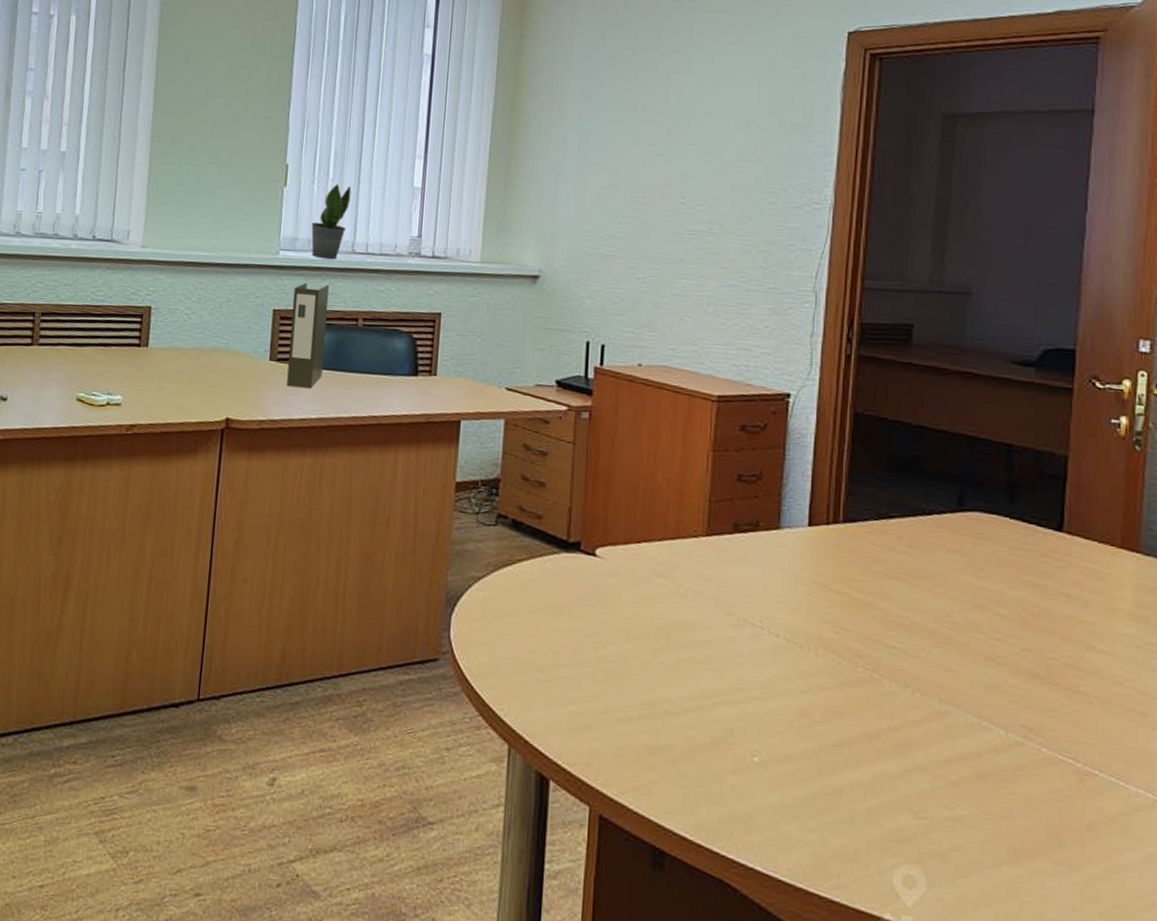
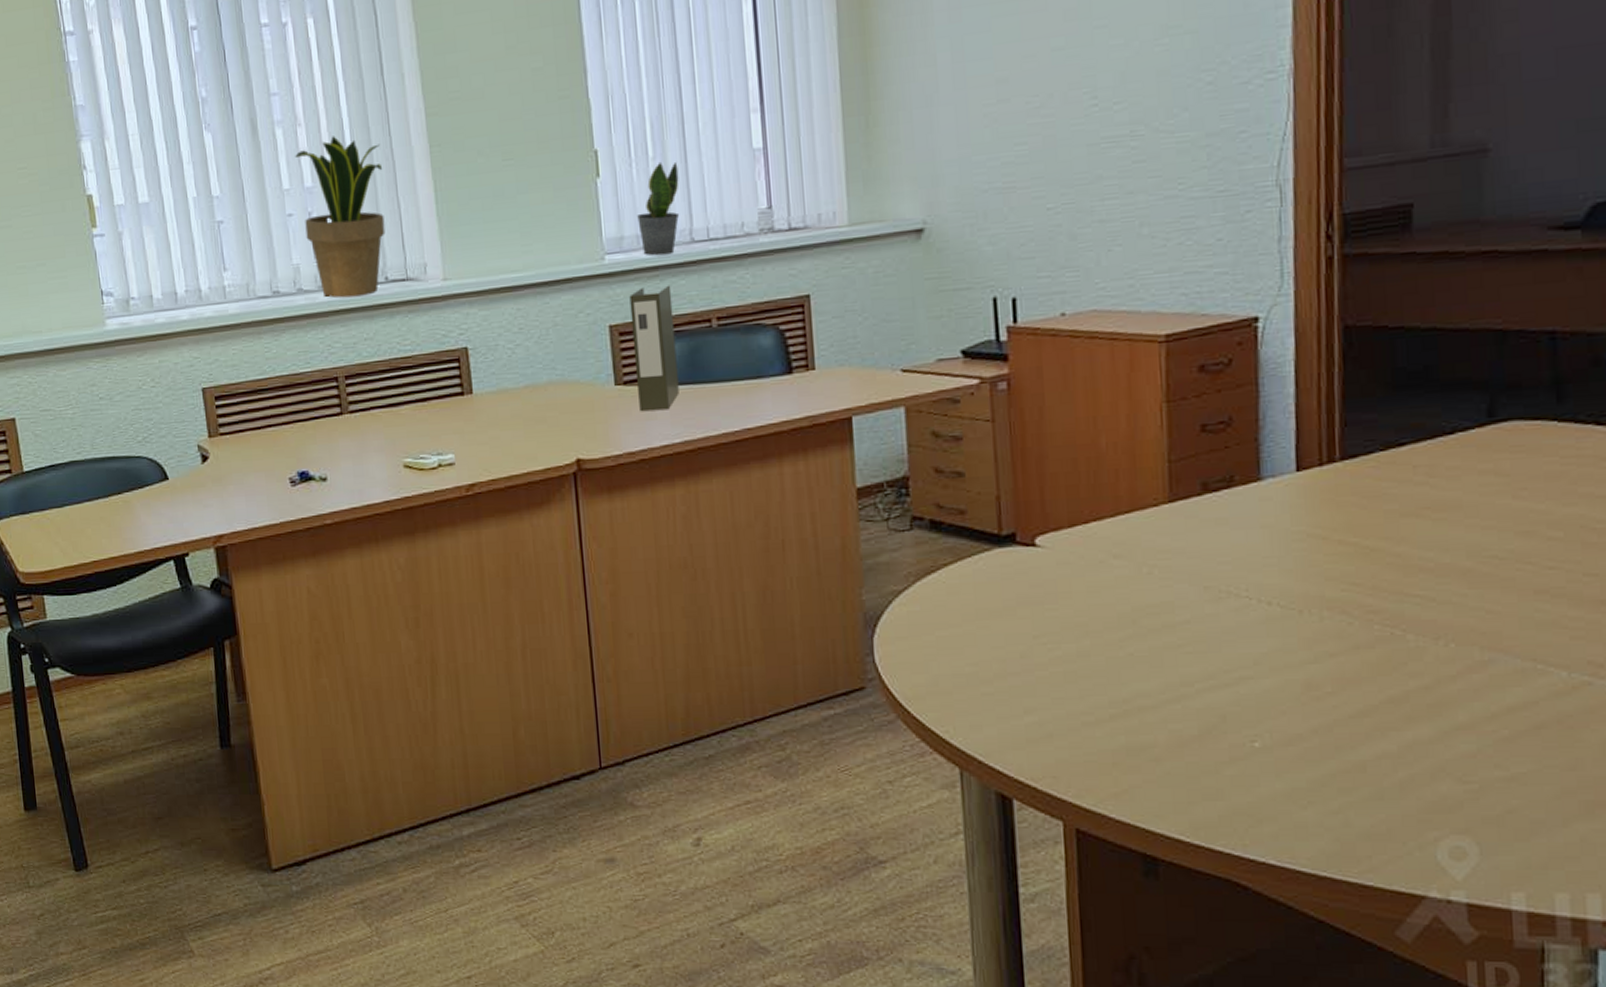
potted plant: none [33,112,110,248] -> present [295,136,386,299]

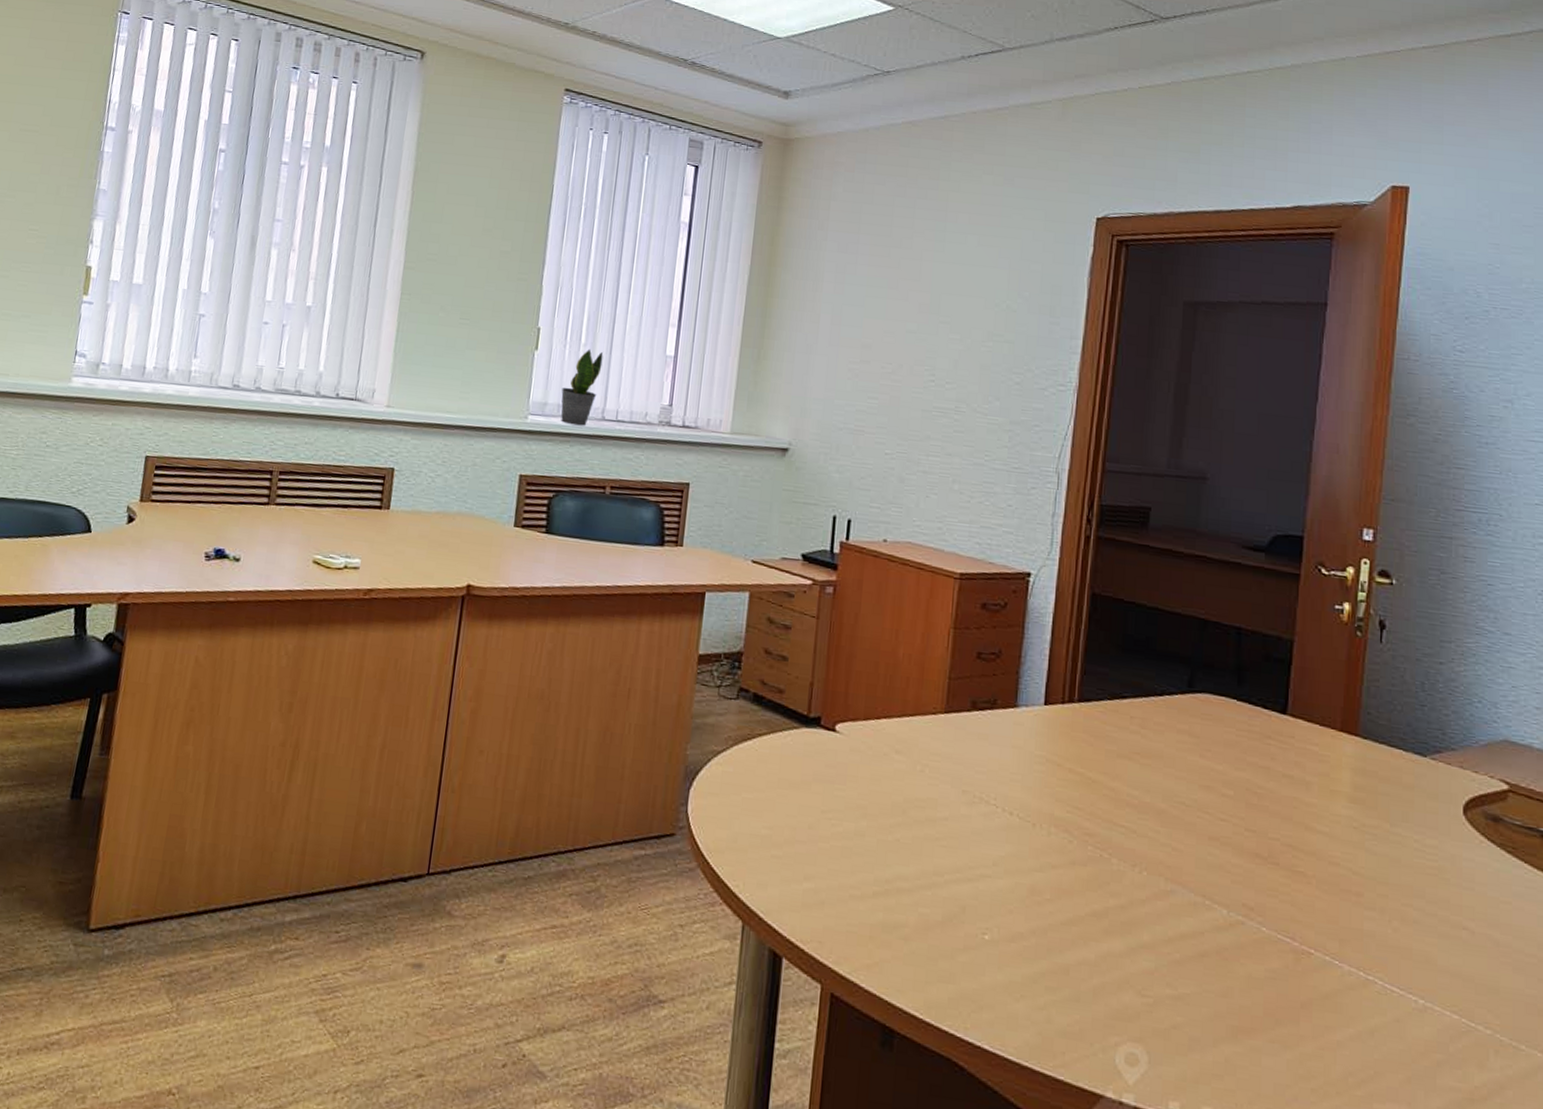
potted plant: present [295,136,386,299] -> none [275,266,359,406]
binder: present [629,285,679,412] -> none [530,448,578,557]

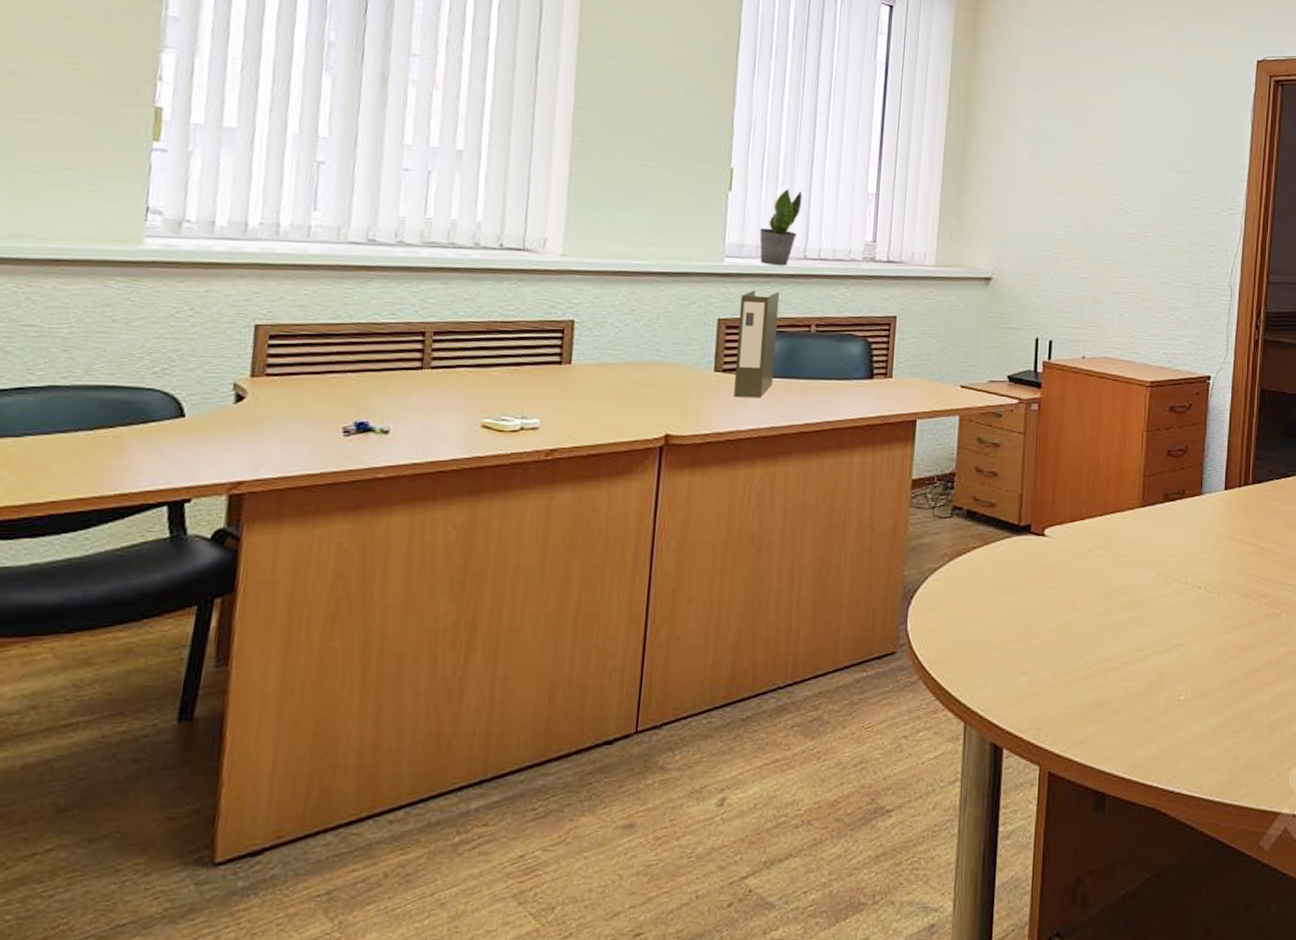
binder: none [530,448,578,557] -> present [733,290,780,398]

